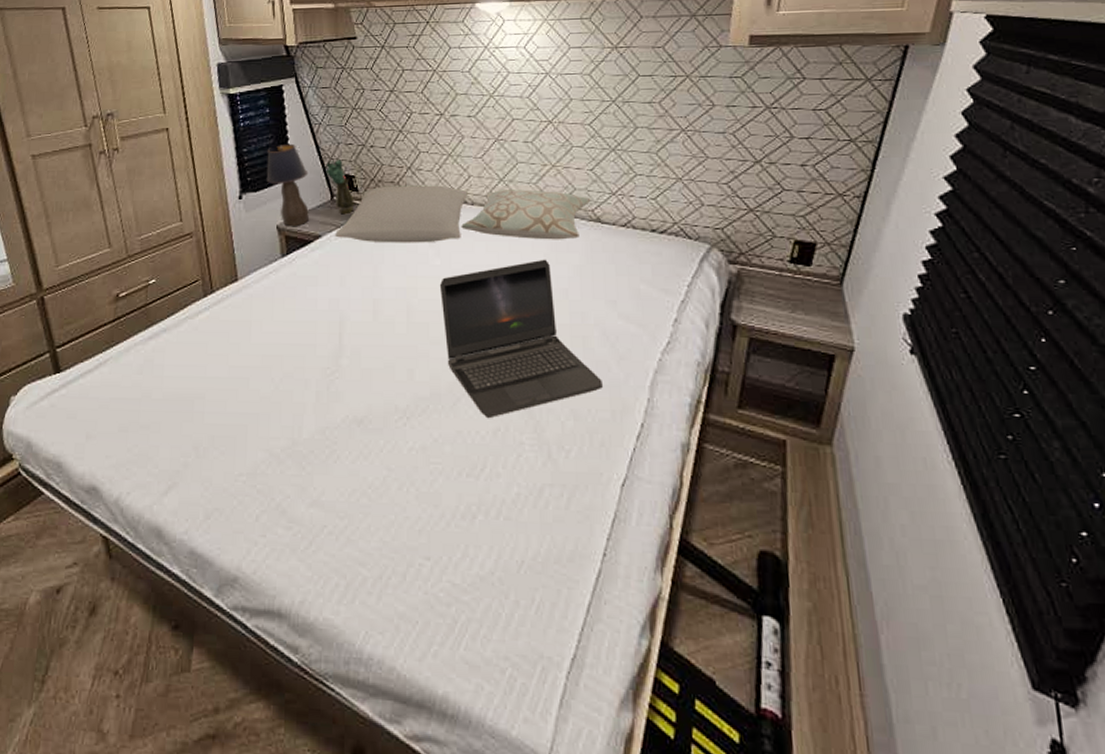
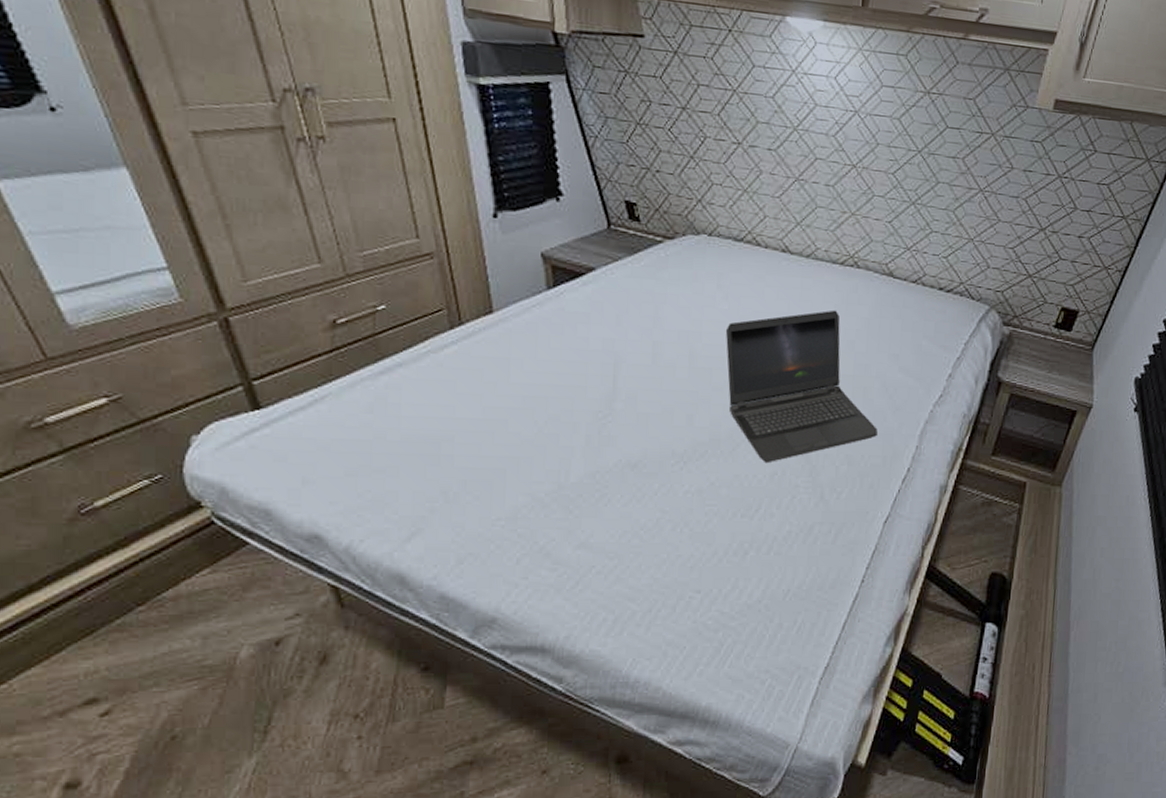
table lamp: present [266,143,309,227] -> none [528,156,581,256]
vase: present [326,158,355,215] -> none [602,181,636,247]
pillow: present [335,185,468,243] -> none [612,218,762,285]
pillow: present [461,190,591,240] -> none [752,234,886,292]

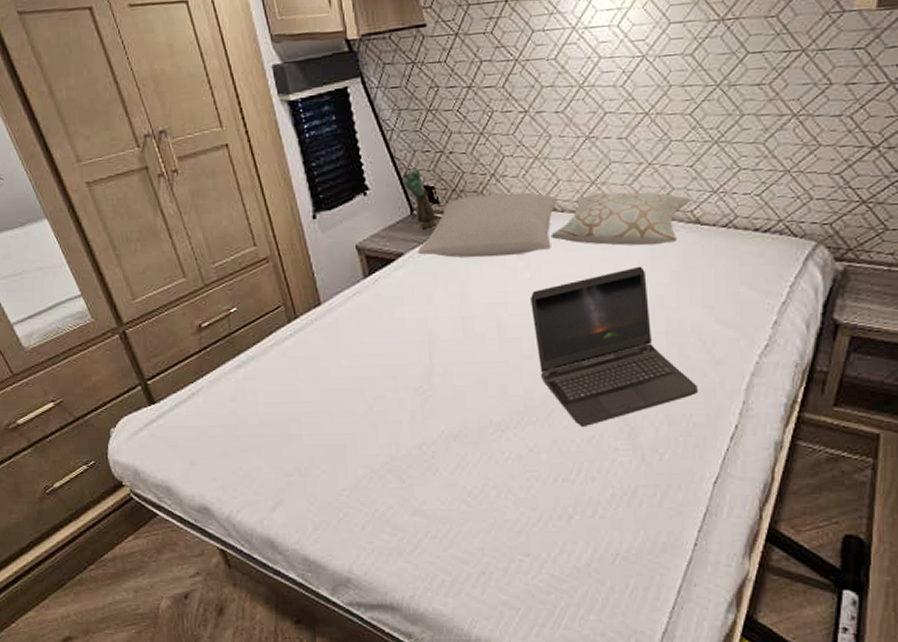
vase: none [602,181,636,247] -> present [402,168,437,230]
pillow: none [612,218,762,285] -> present [418,192,557,258]
pillow: none [752,234,886,292] -> present [551,192,690,246]

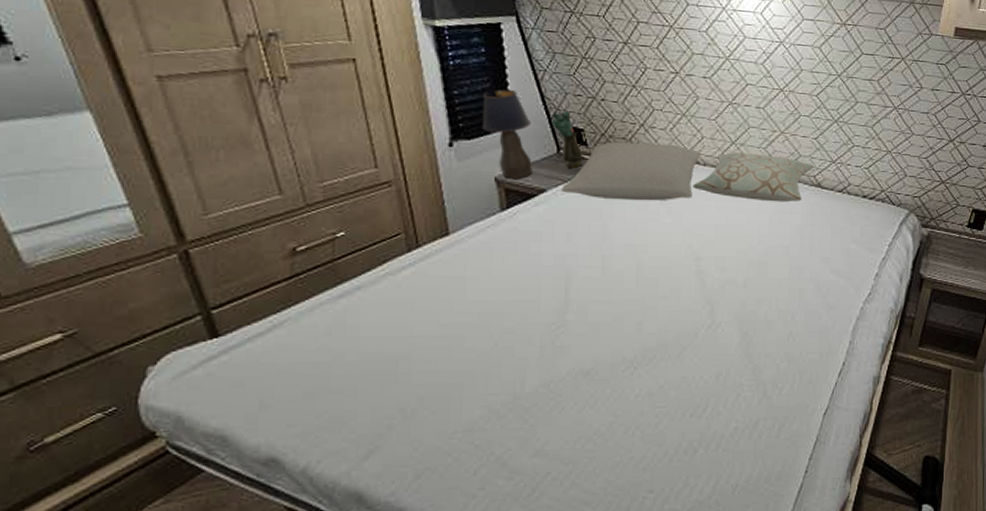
table lamp: none [338,154,389,246] -> present [482,89,532,180]
laptop computer: present [529,266,698,428] -> none [669,219,813,365]

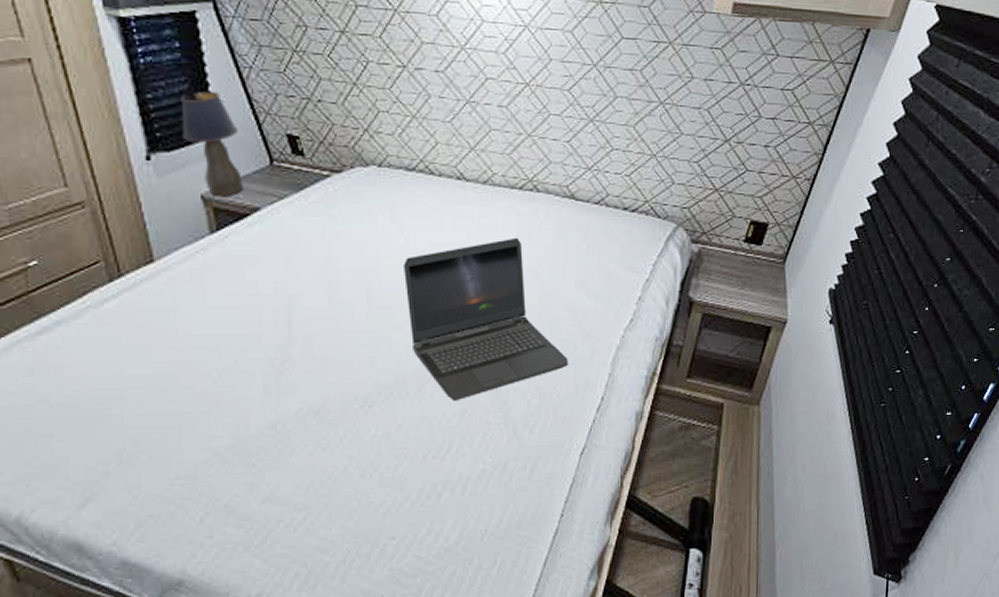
vase: present [551,109,583,169] -> none [261,113,300,184]
pillow: present [562,141,700,201] -> none [277,150,435,219]
laptop computer: none [669,219,813,365] -> present [402,237,568,402]
pillow: present [693,152,814,202] -> none [427,160,566,217]

